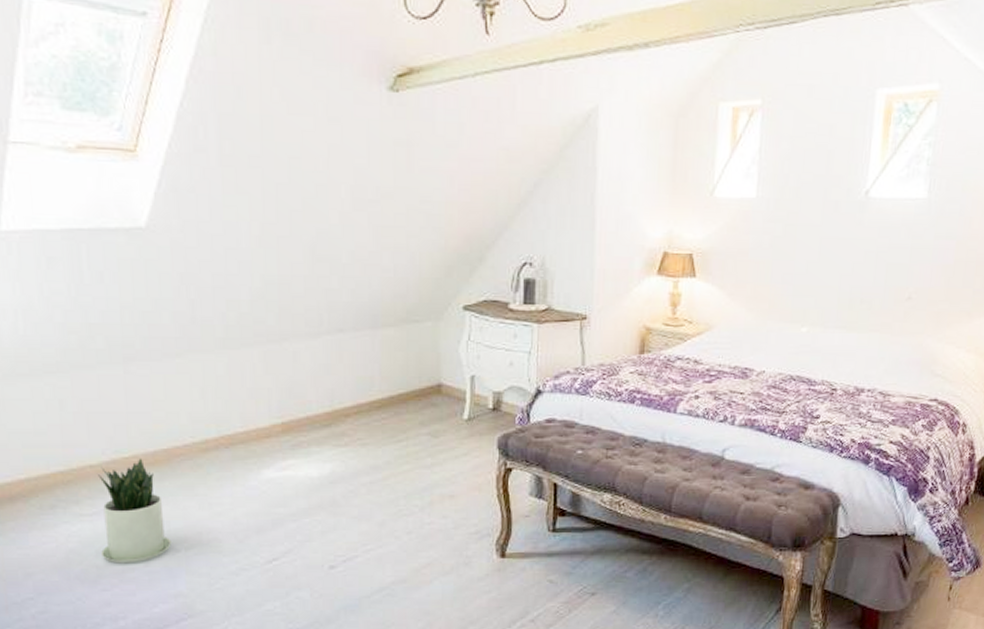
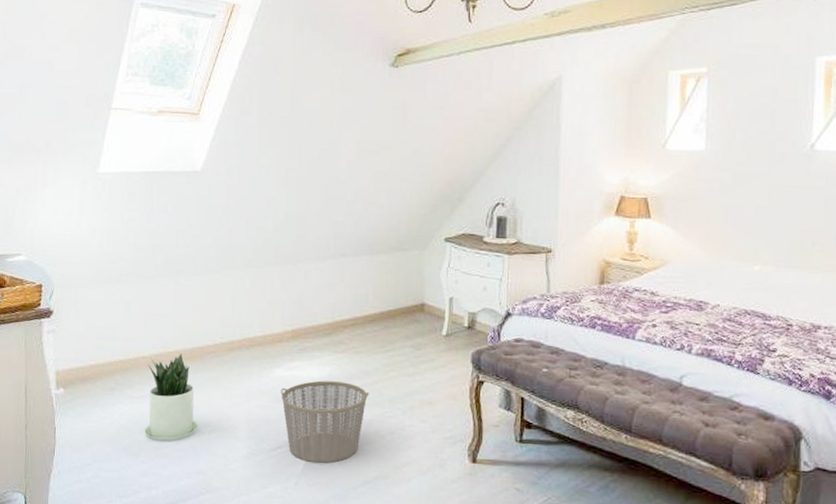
basket: none [272,479,380,572] -> present [280,380,369,463]

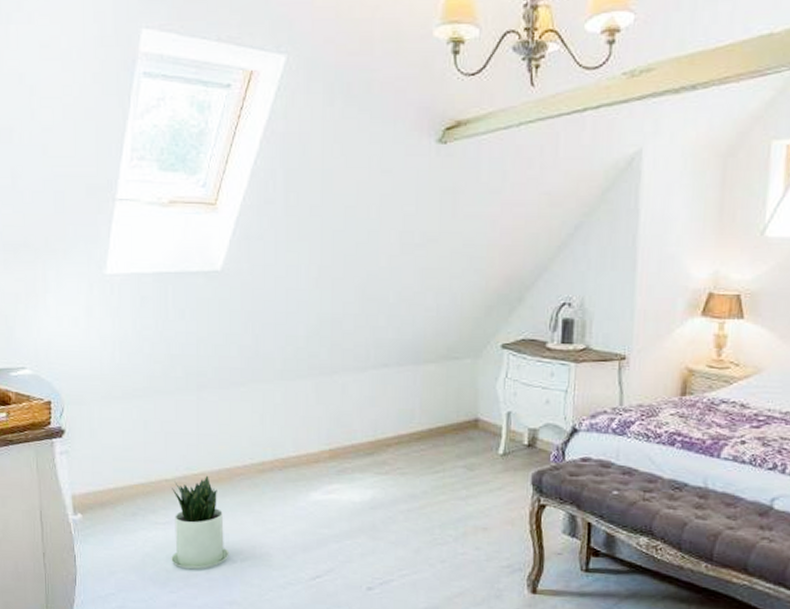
basket: present [280,380,369,463] -> none [318,504,417,594]

